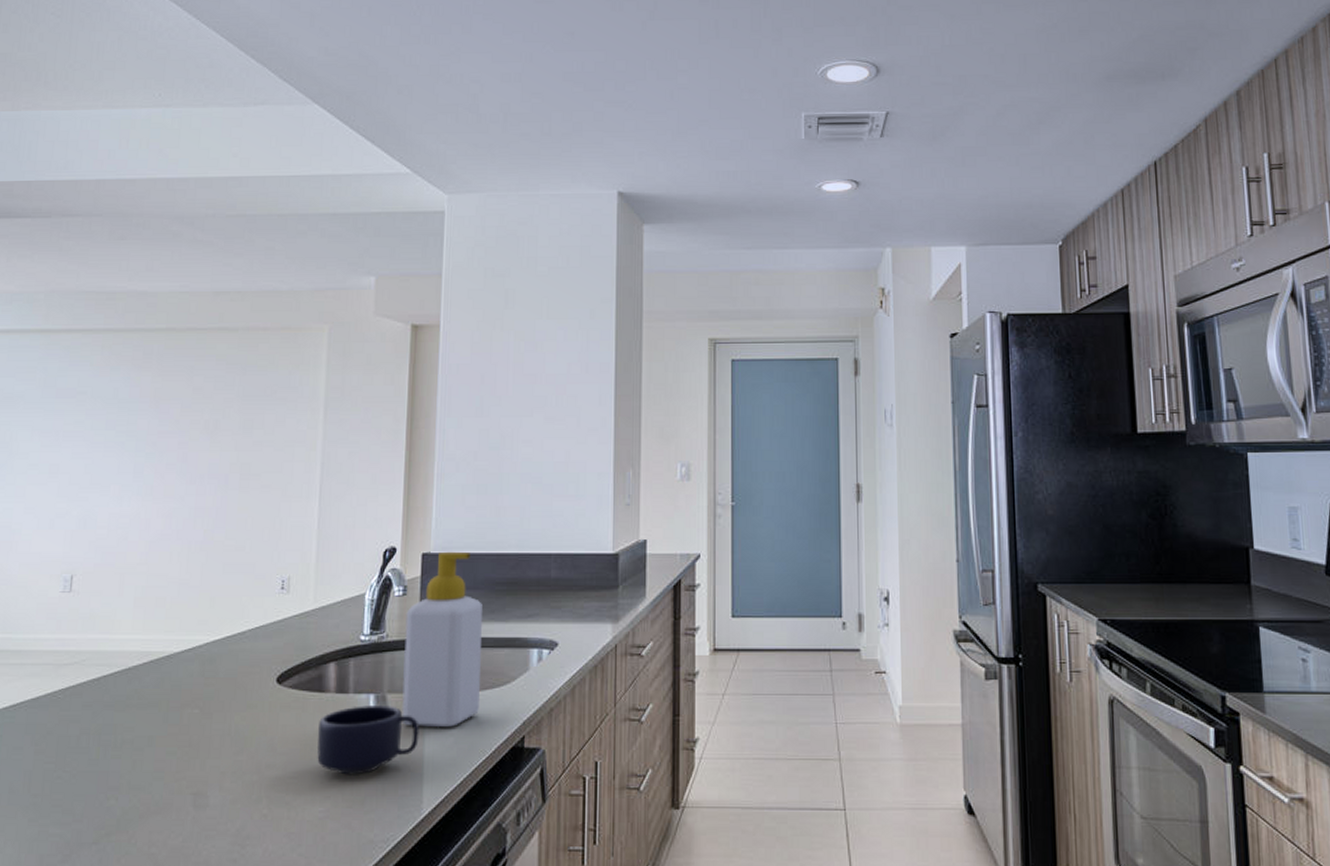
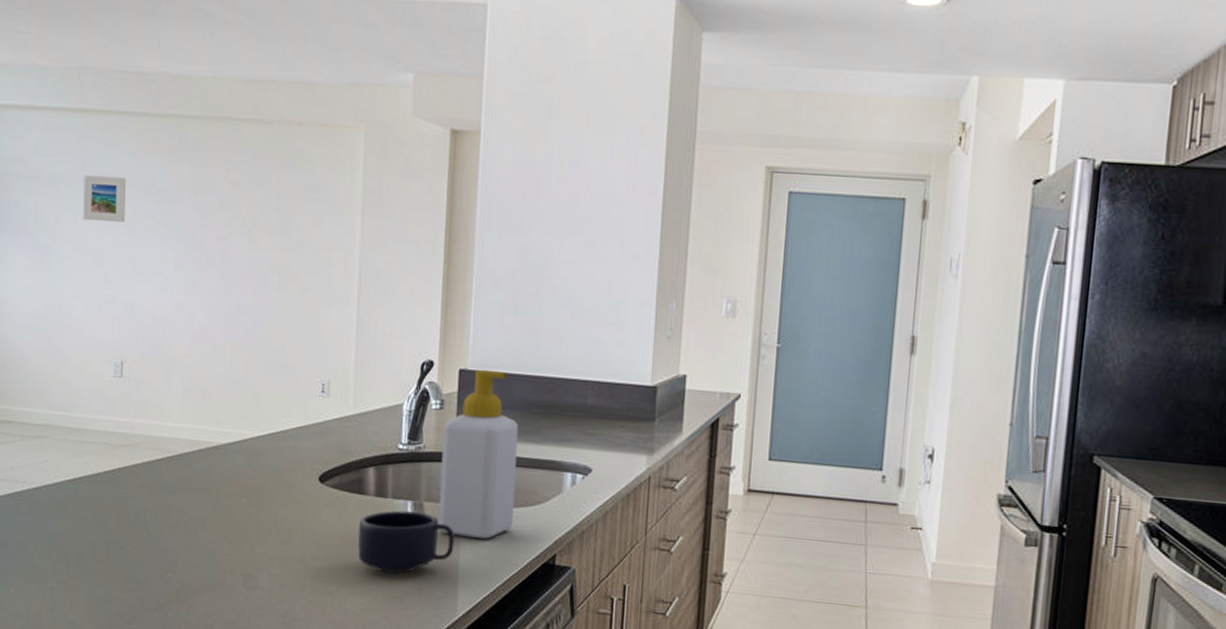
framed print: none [40,392,87,436] -> present [83,175,126,223]

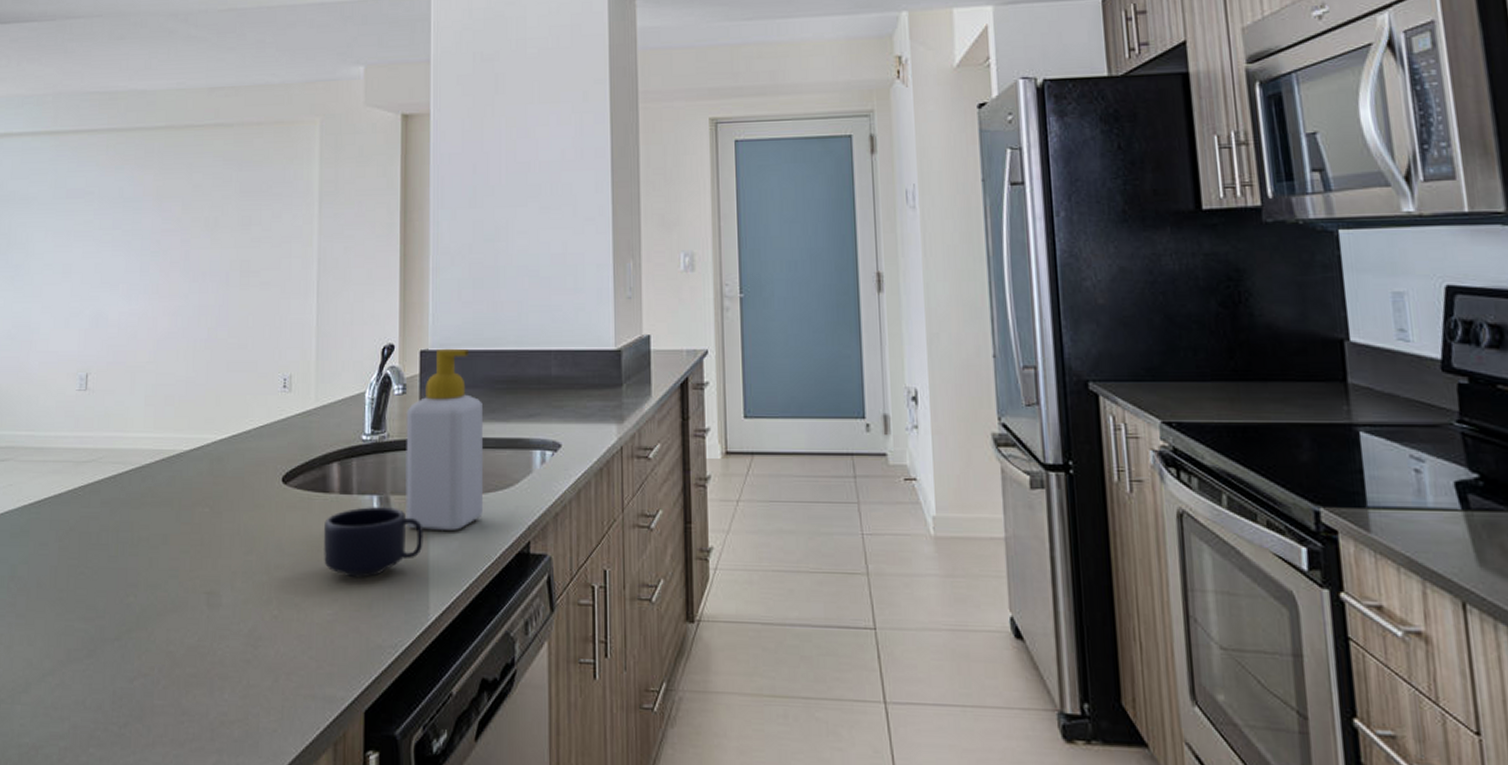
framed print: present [83,175,126,223] -> none [53,192,95,237]

